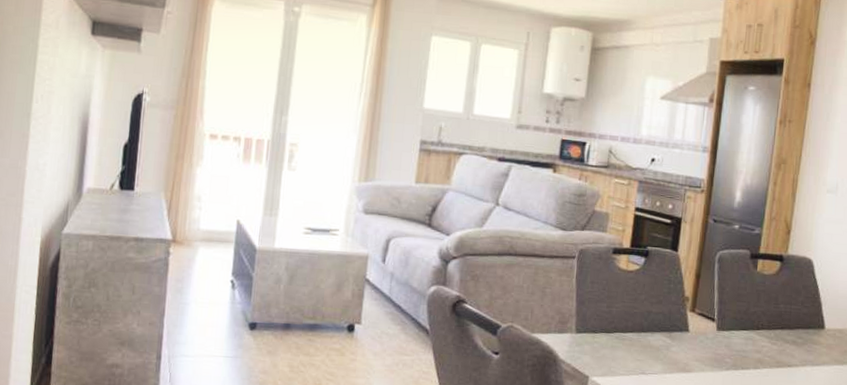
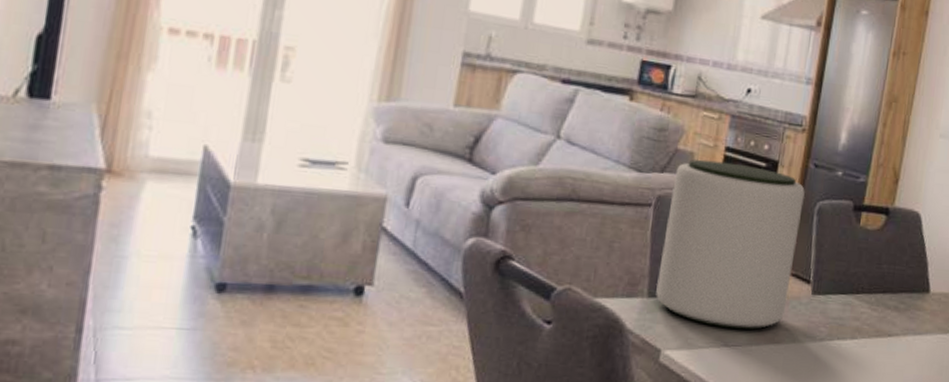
plant pot: none [582,218,706,361] -> present [656,159,805,330]

